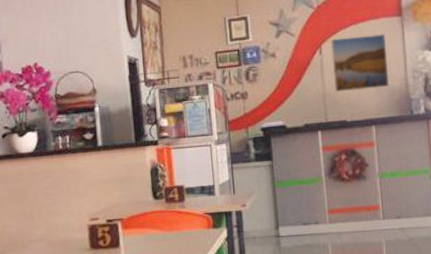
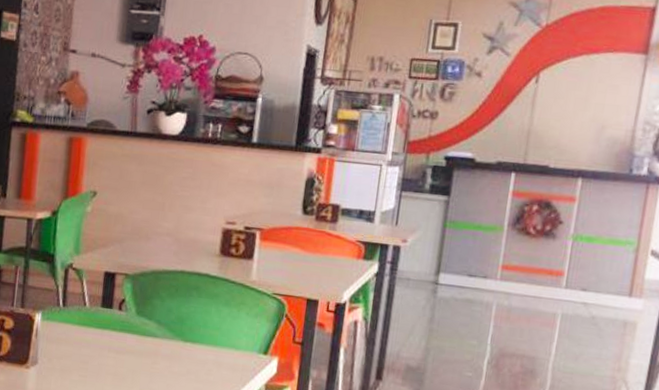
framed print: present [330,33,389,92] -> none [544,68,621,136]

